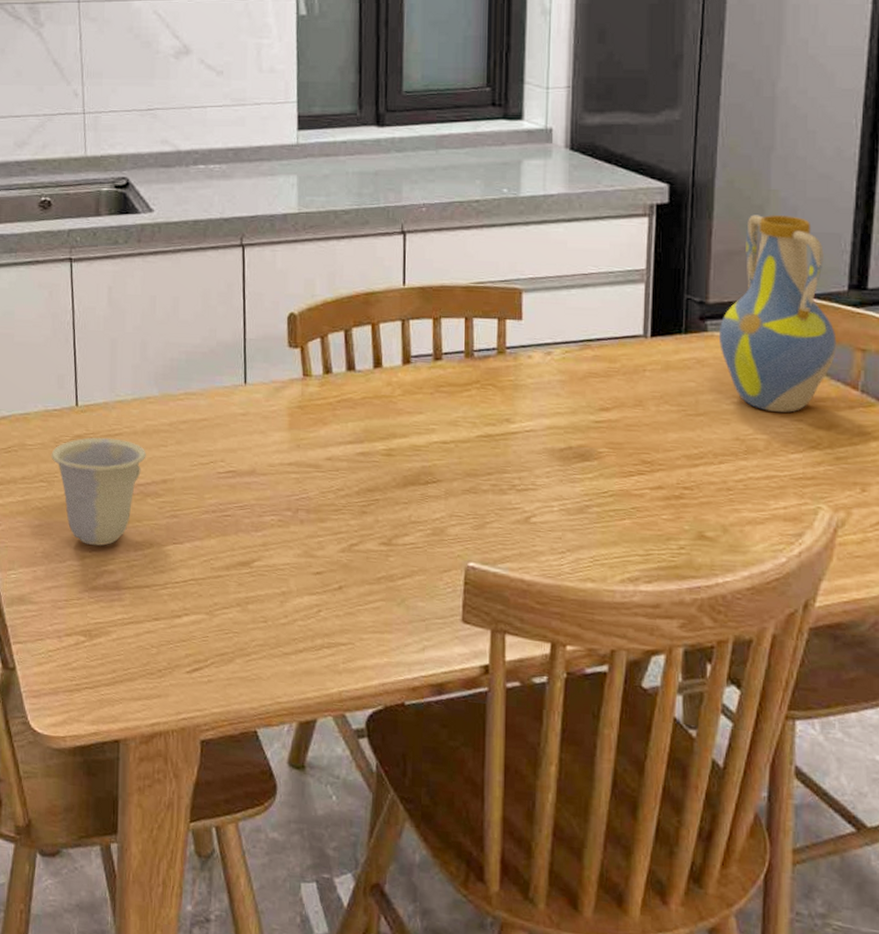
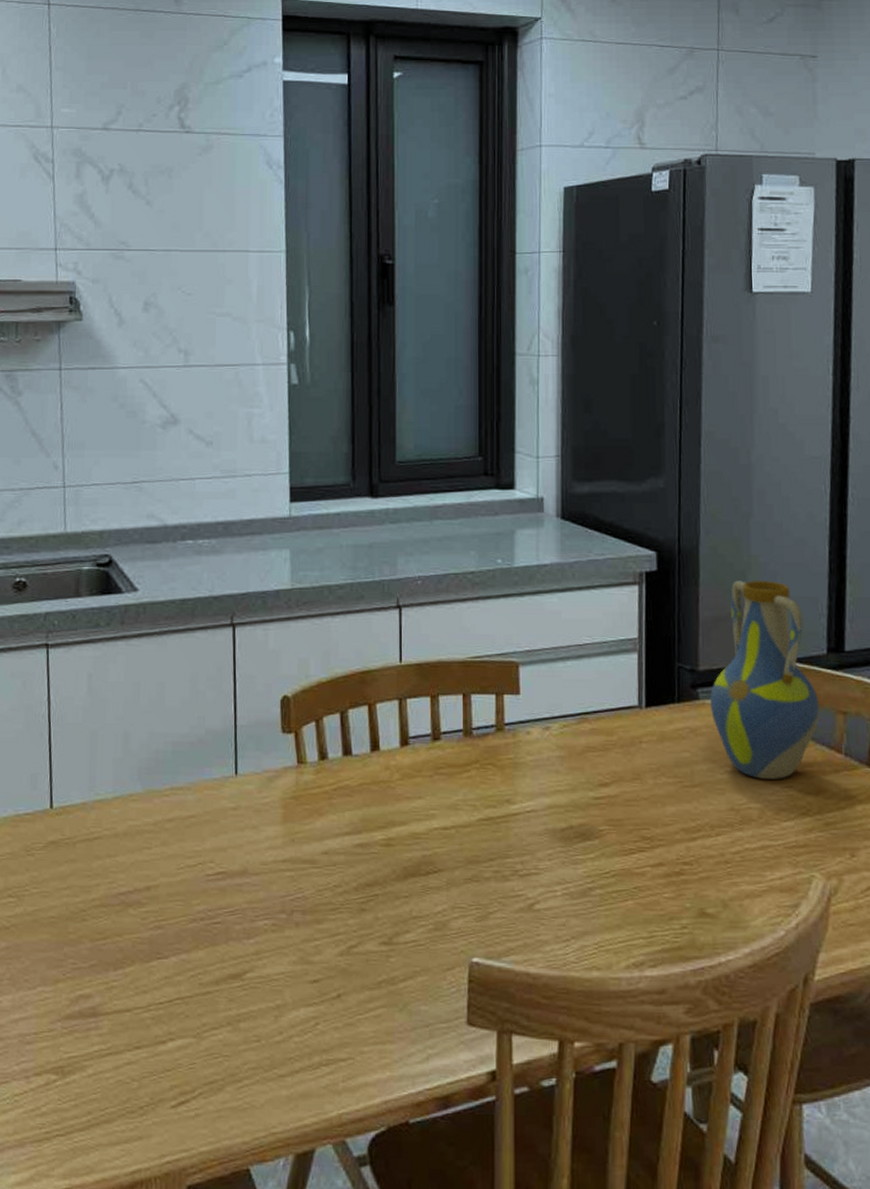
cup: present [51,437,146,546] -> none [21,842,128,966]

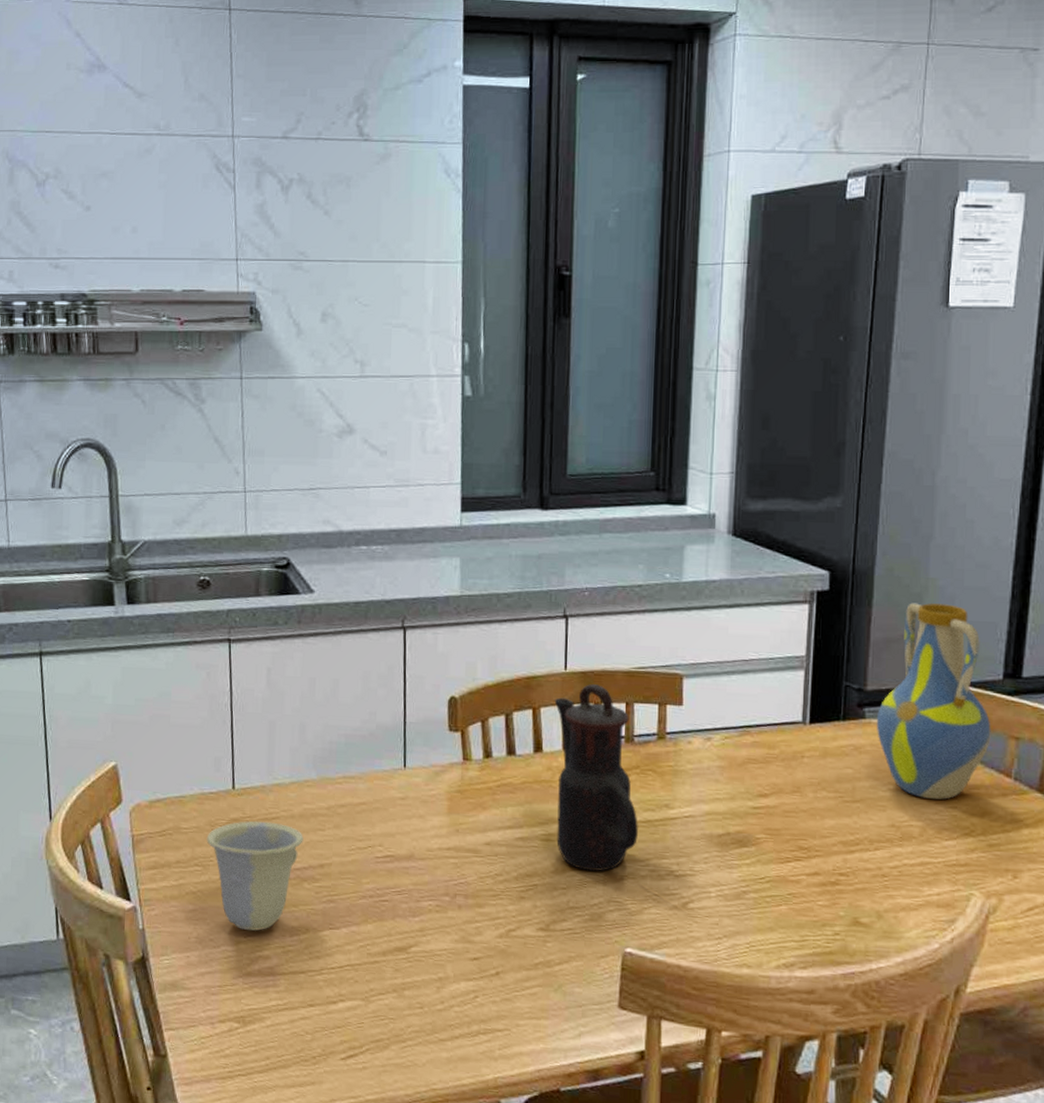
cup: none [21,842,128,966] -> present [206,821,304,931]
teapot: none [390,676,481,877] -> present [554,684,639,872]

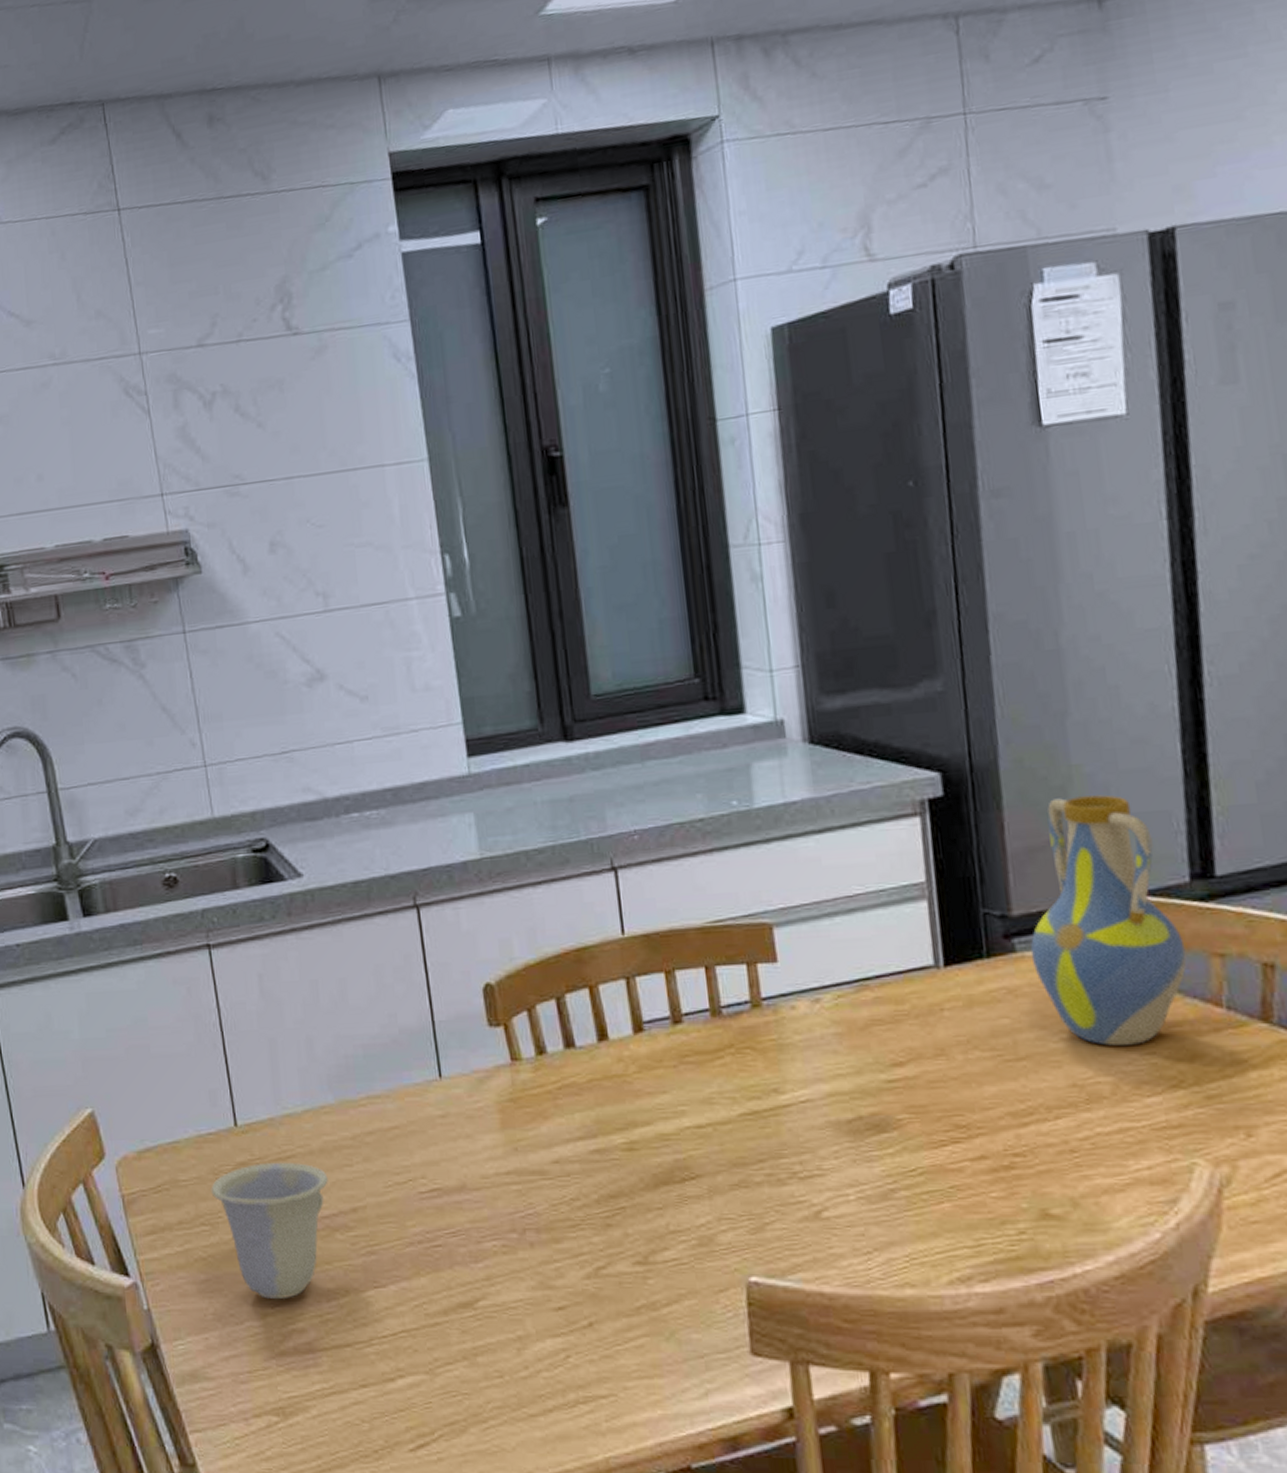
teapot: present [554,684,639,872] -> none [614,948,745,1184]

